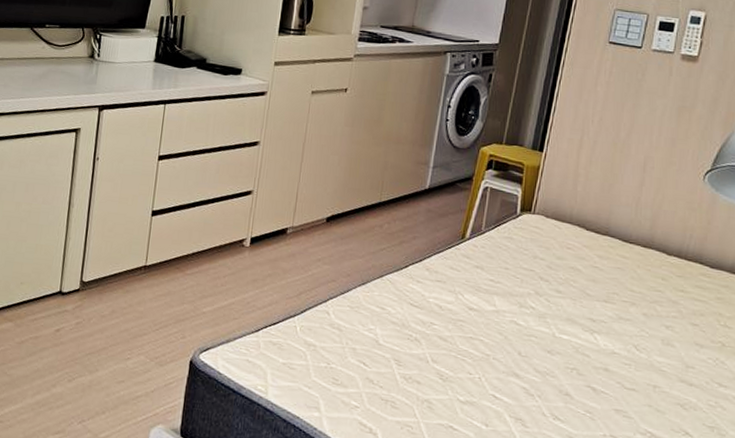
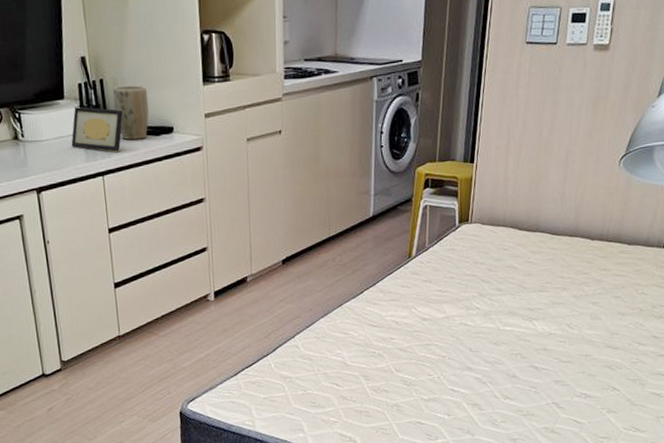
picture frame: none [141,37,198,84] -> present [71,107,124,152]
plant pot: none [190,24,224,76] -> present [113,85,149,140]

